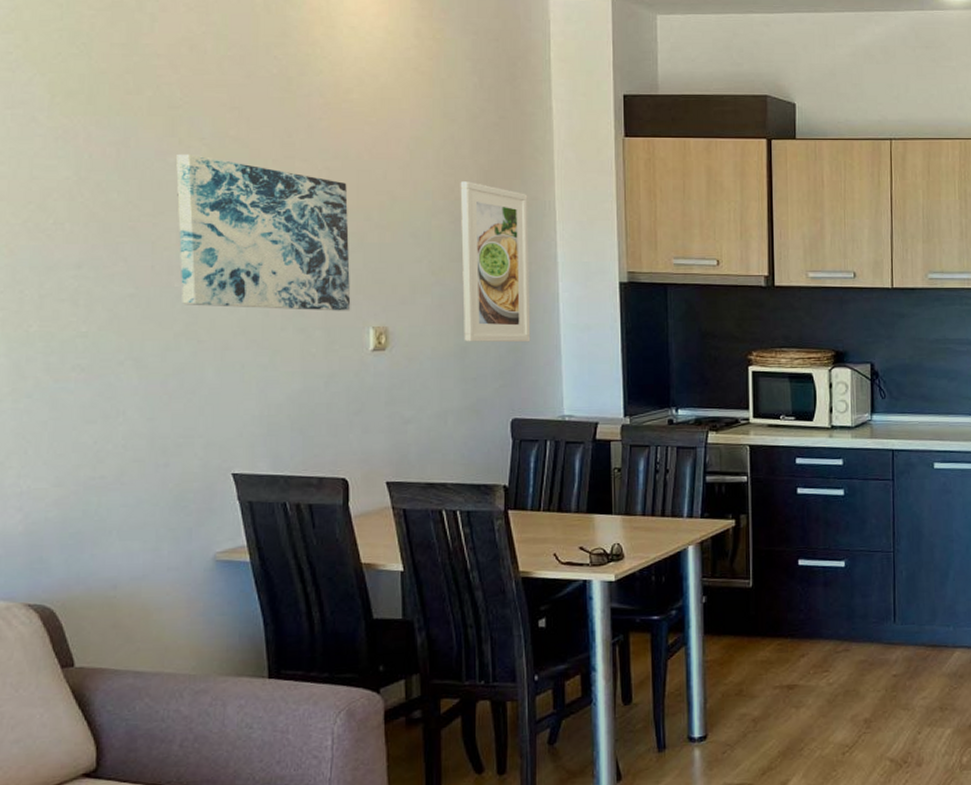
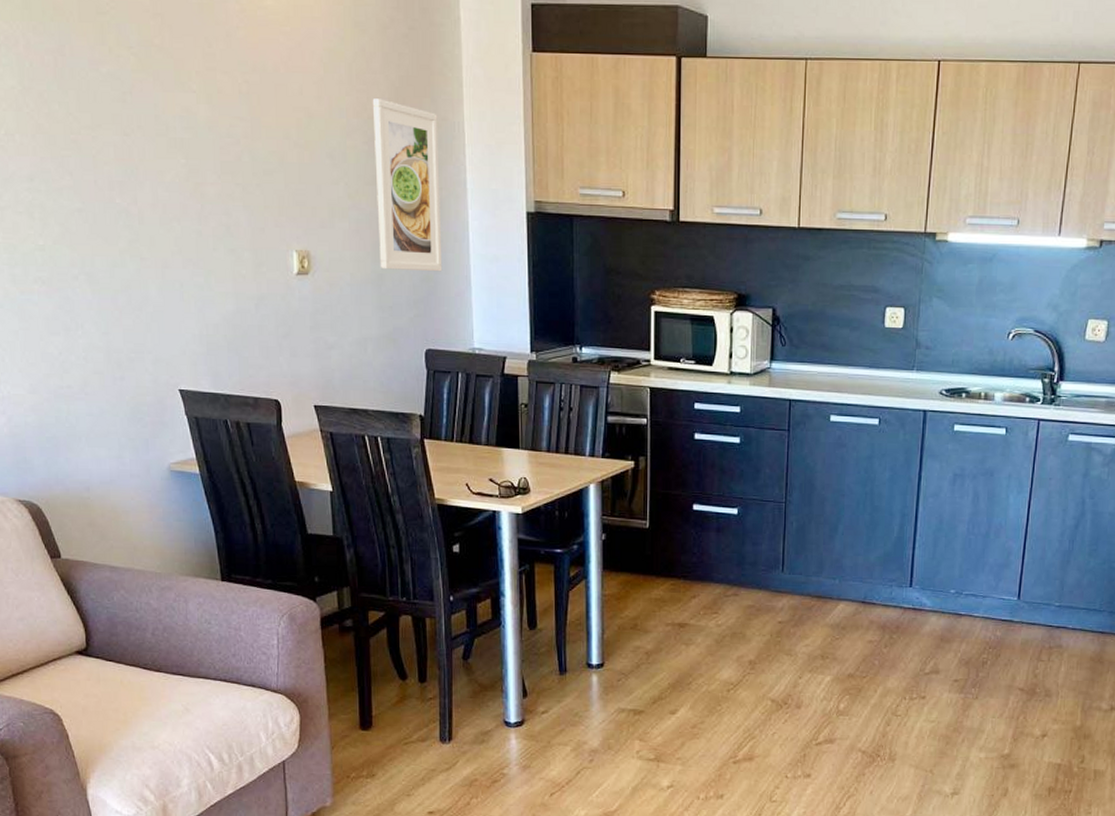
wall art: present [176,153,351,311] -> none [108,63,275,233]

